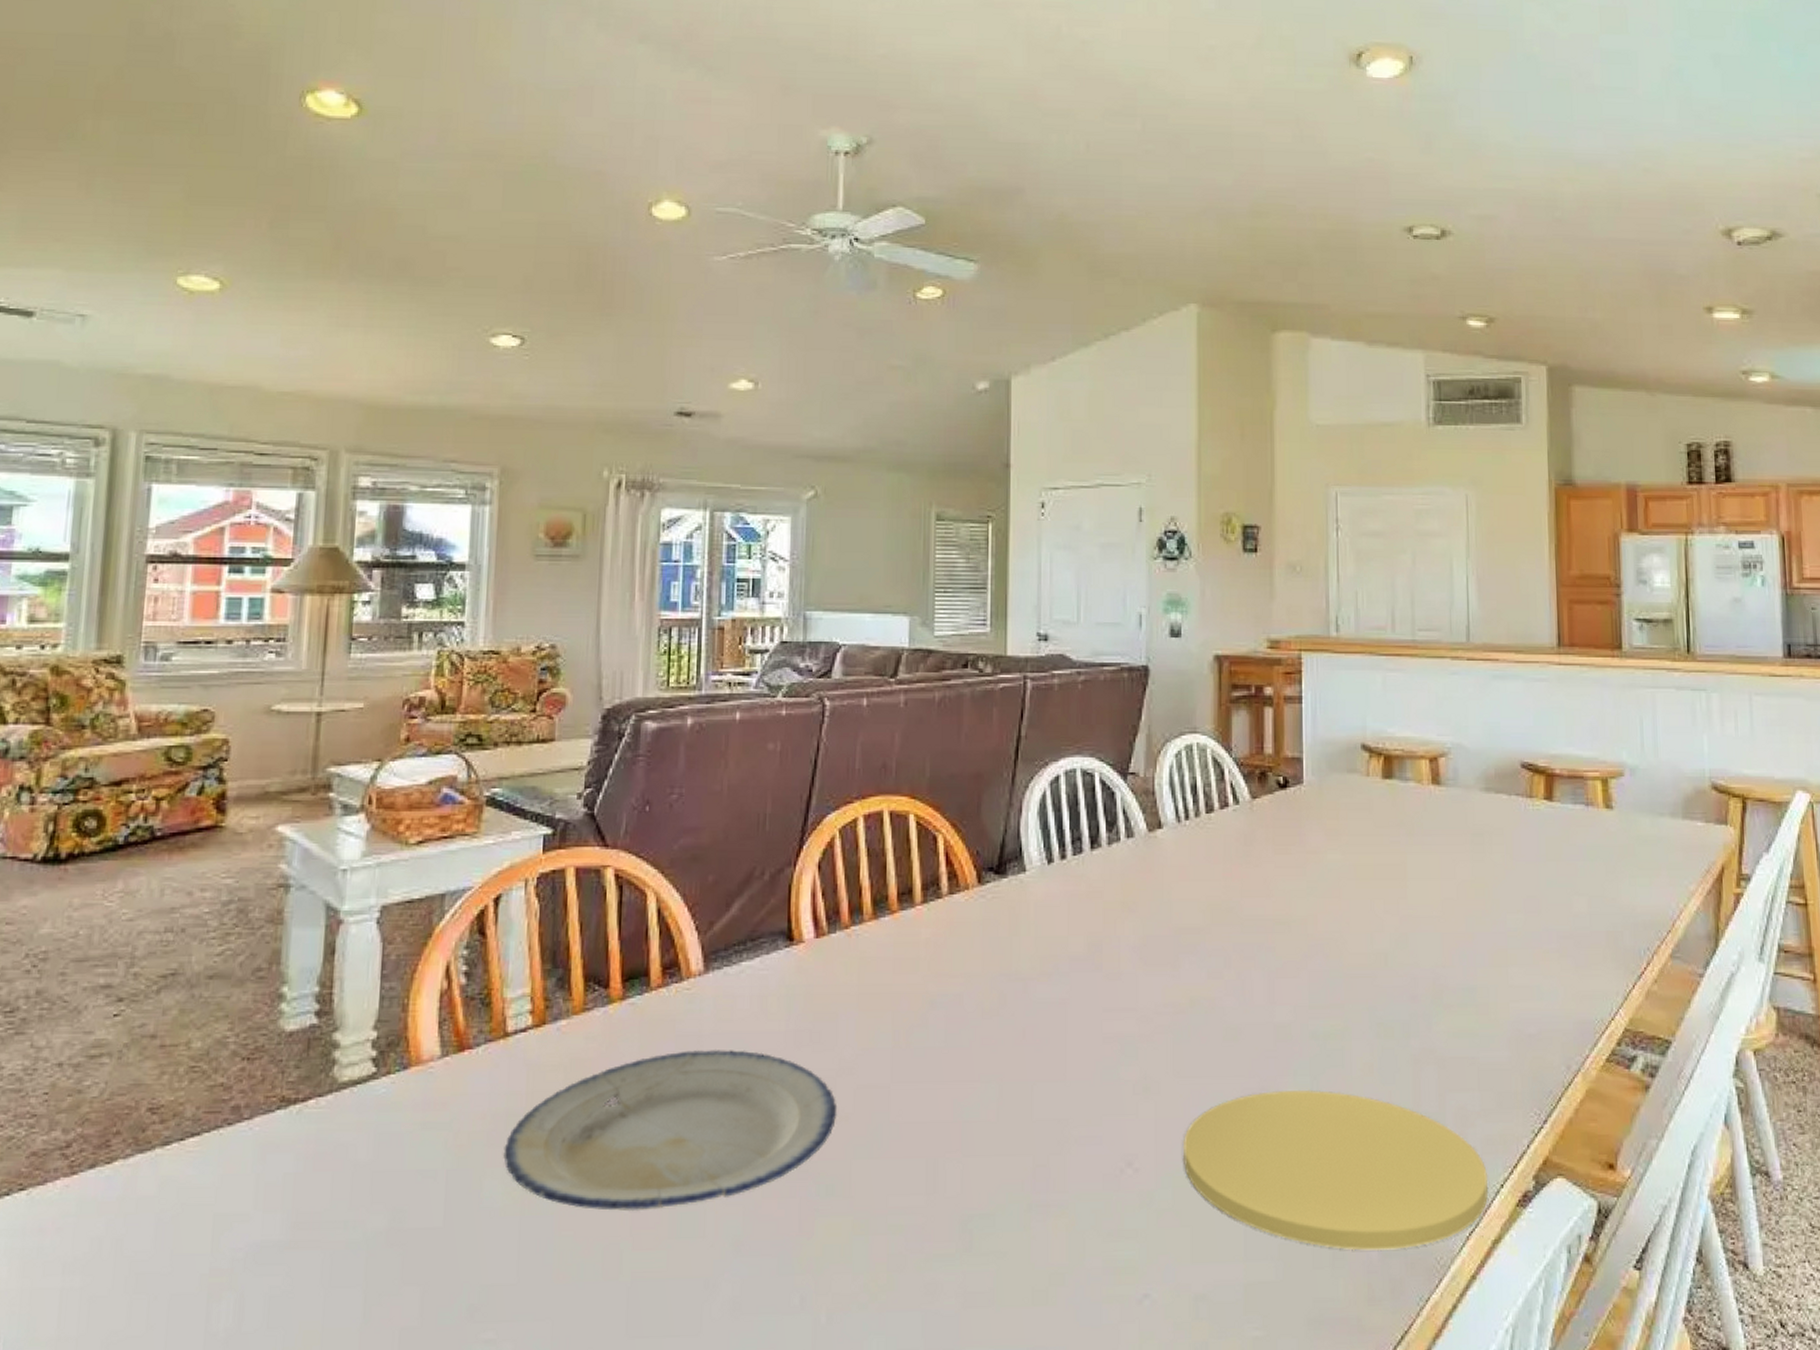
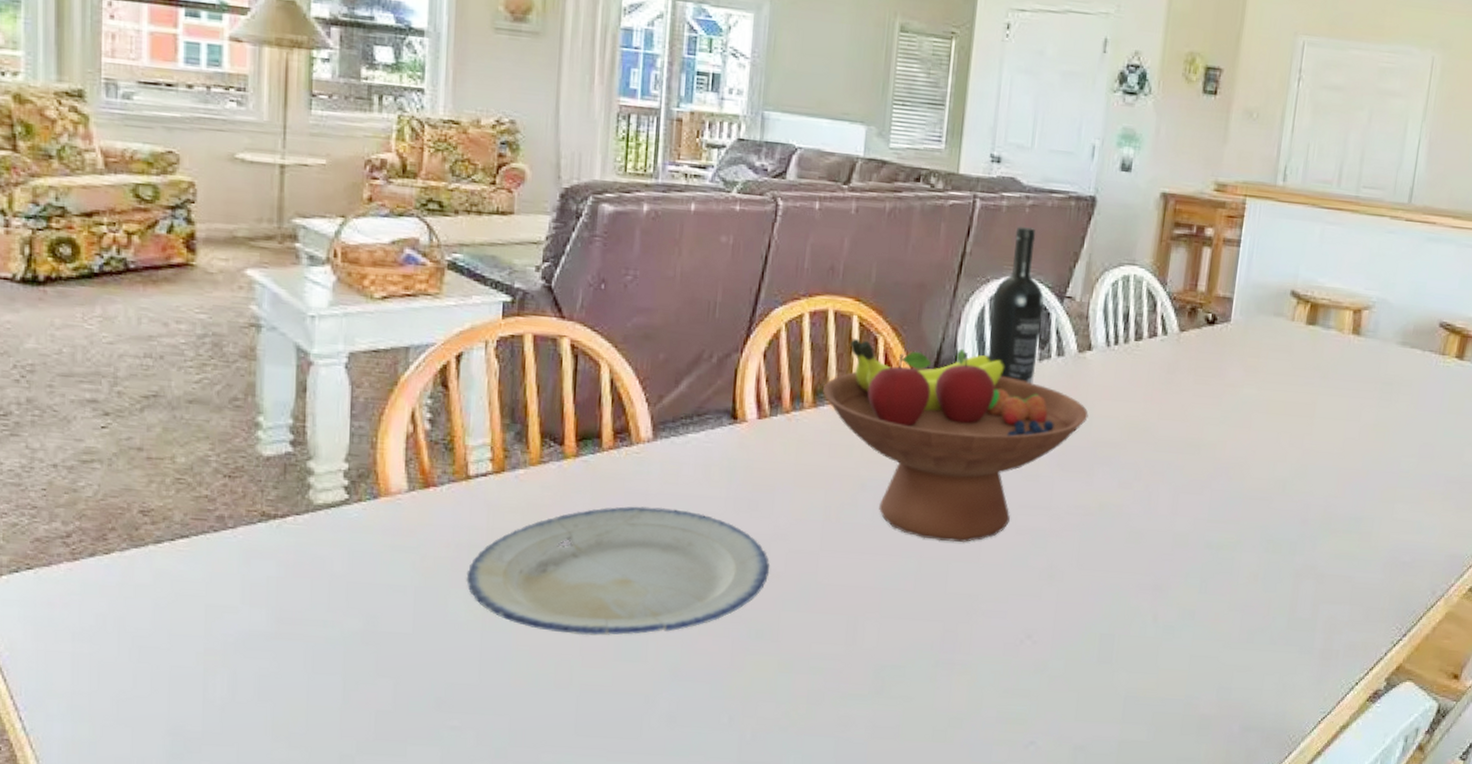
fruit bowl: none [883,838,1166,1059] -> present [823,338,1089,542]
wine bottle: none [1053,703,1107,871] -> present [987,226,1044,384]
plate: present [1182,1089,1489,1251] -> none [1077,588,1346,726]

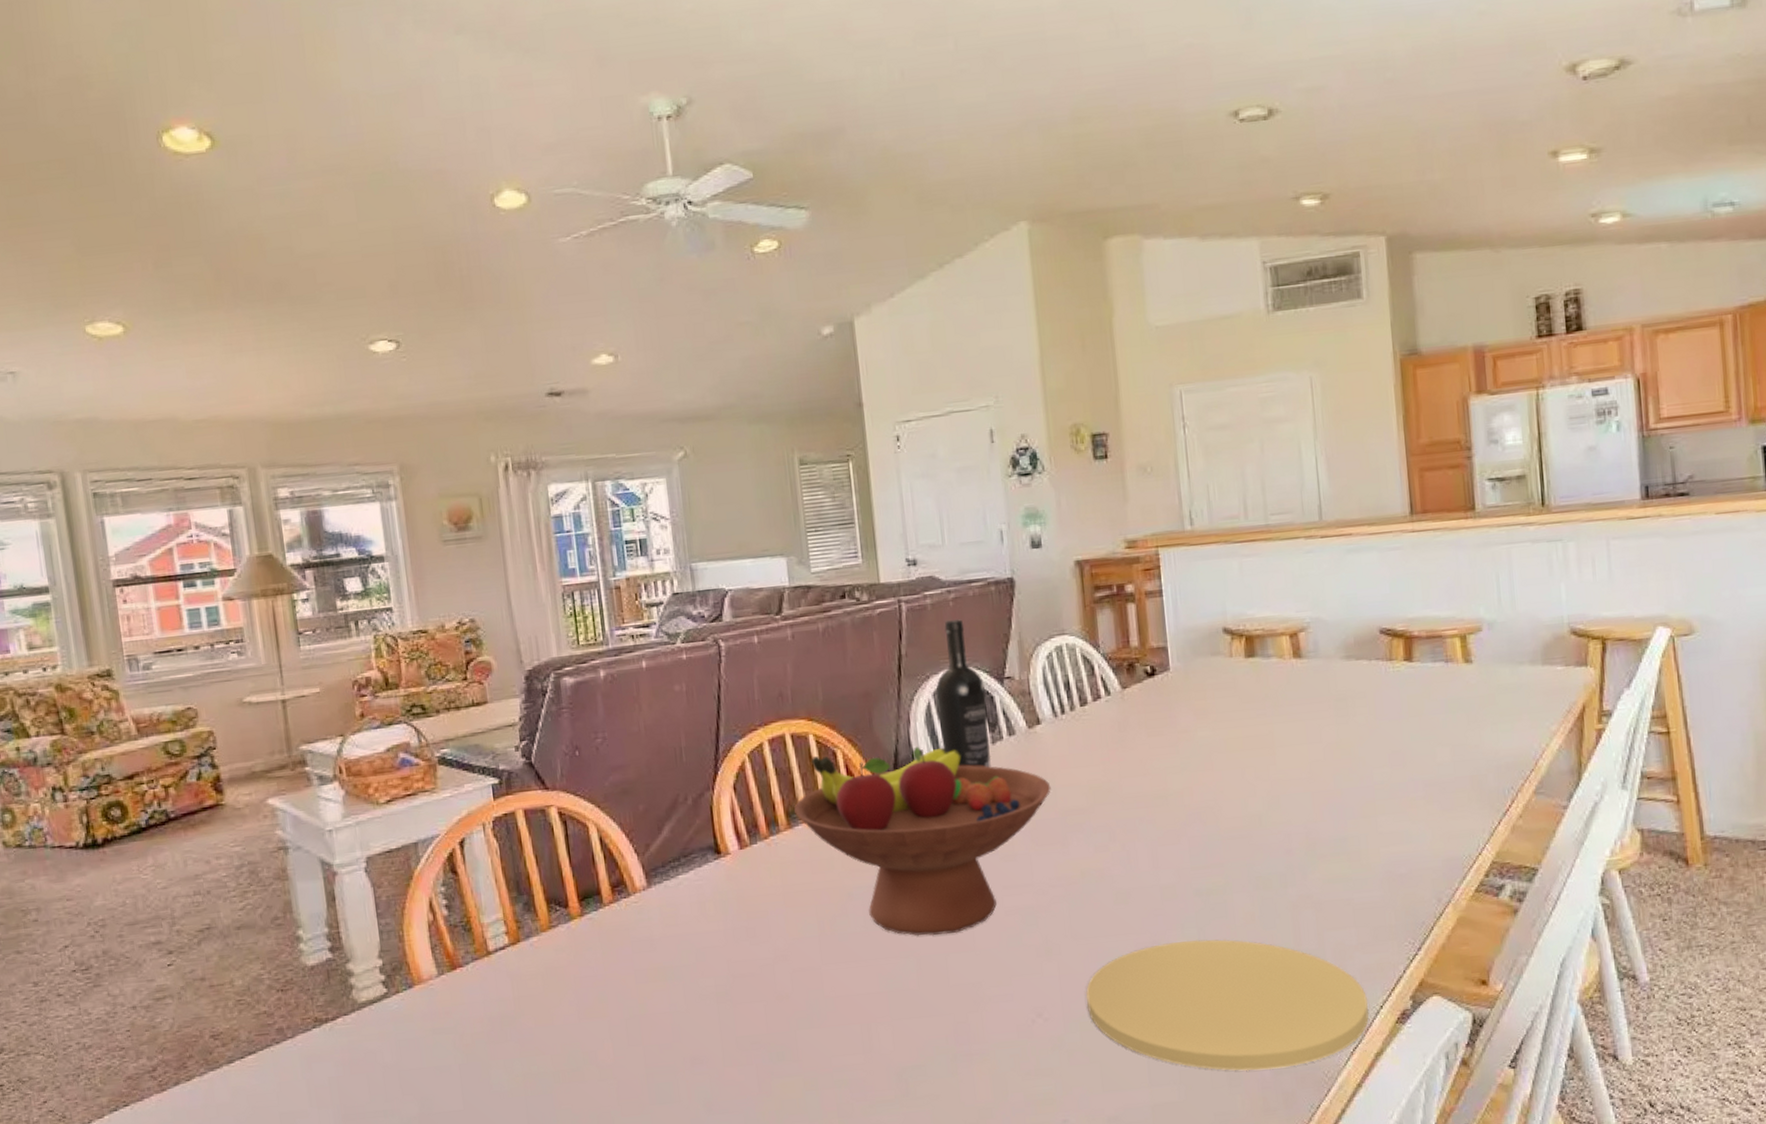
plate: present [466,506,770,636] -> none [502,949,779,1087]
plate: none [1077,588,1346,726] -> present [1085,939,1370,1071]

